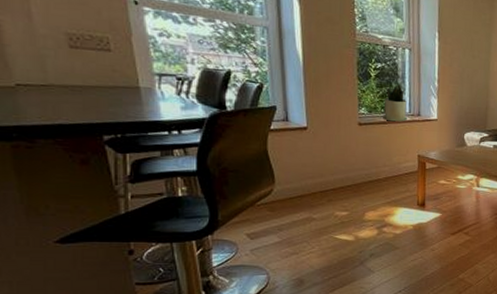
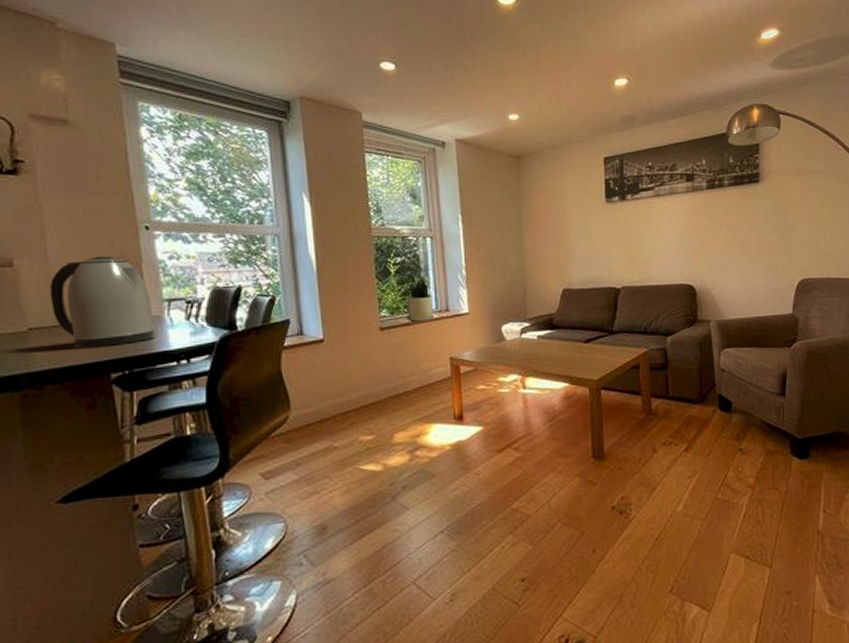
kettle: none [36,23,147,111] -> present [50,256,155,349]

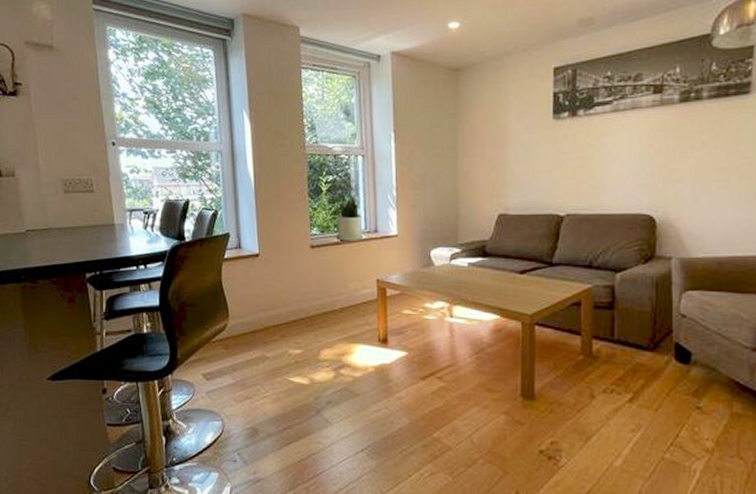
kettle: present [50,256,155,349] -> none [41,168,120,250]

